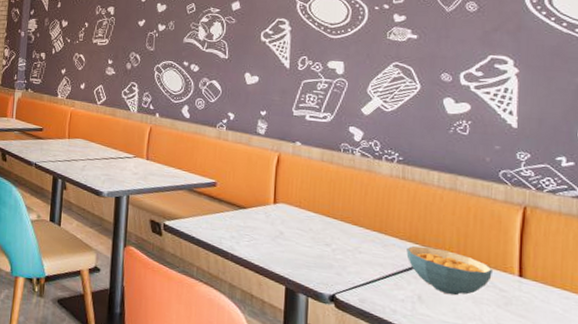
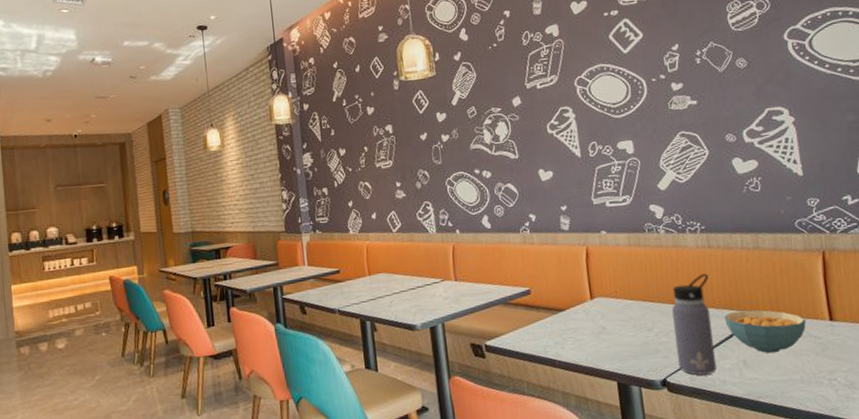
water bottle: none [350,202,397,301] -> present [672,273,717,375]

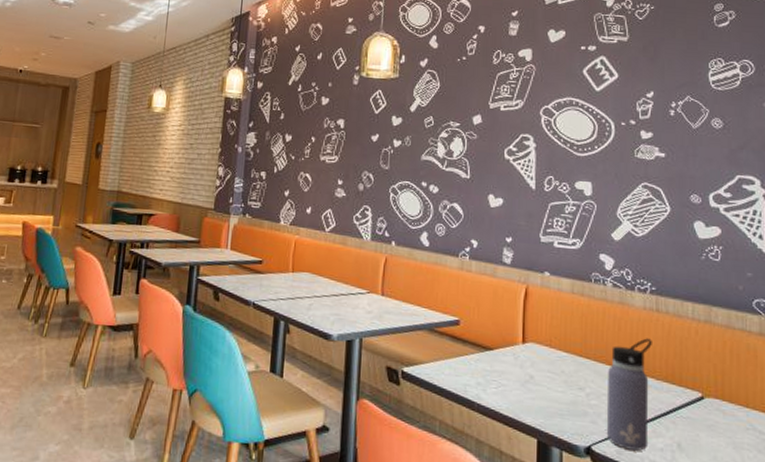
cereal bowl: present [724,310,807,354] -> none [664,386,753,442]

